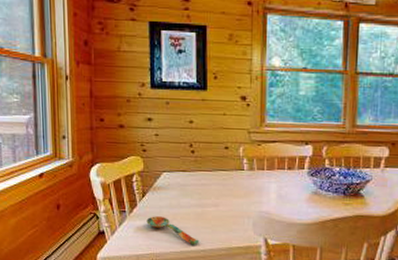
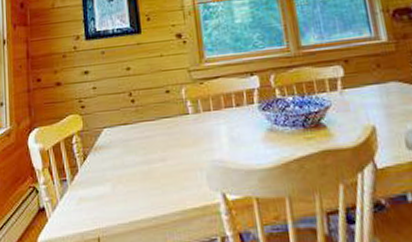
spoon: present [146,216,200,245] -> none [89,181,150,213]

